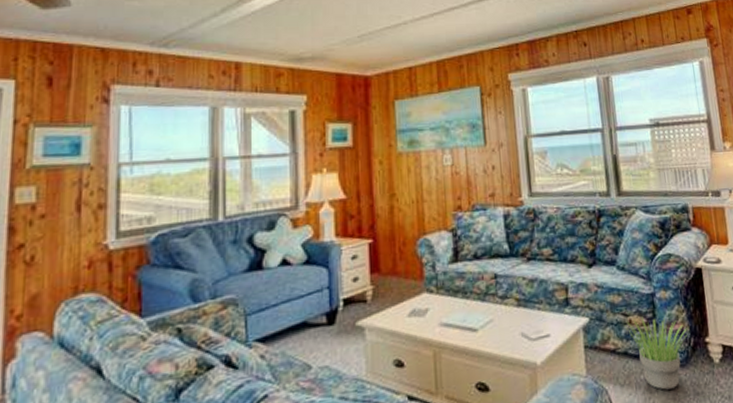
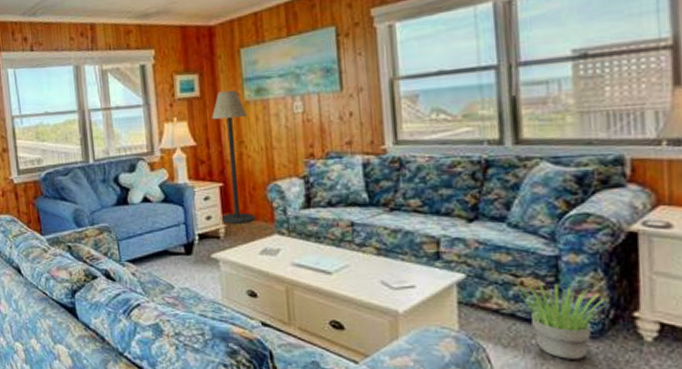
floor lamp: none [364,141,404,285] -> present [211,90,255,224]

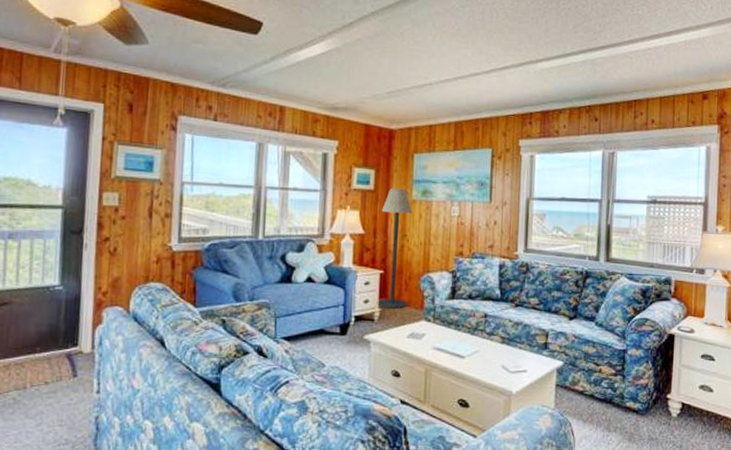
potted plant: present [515,279,606,359] -> none [596,368,652,431]

